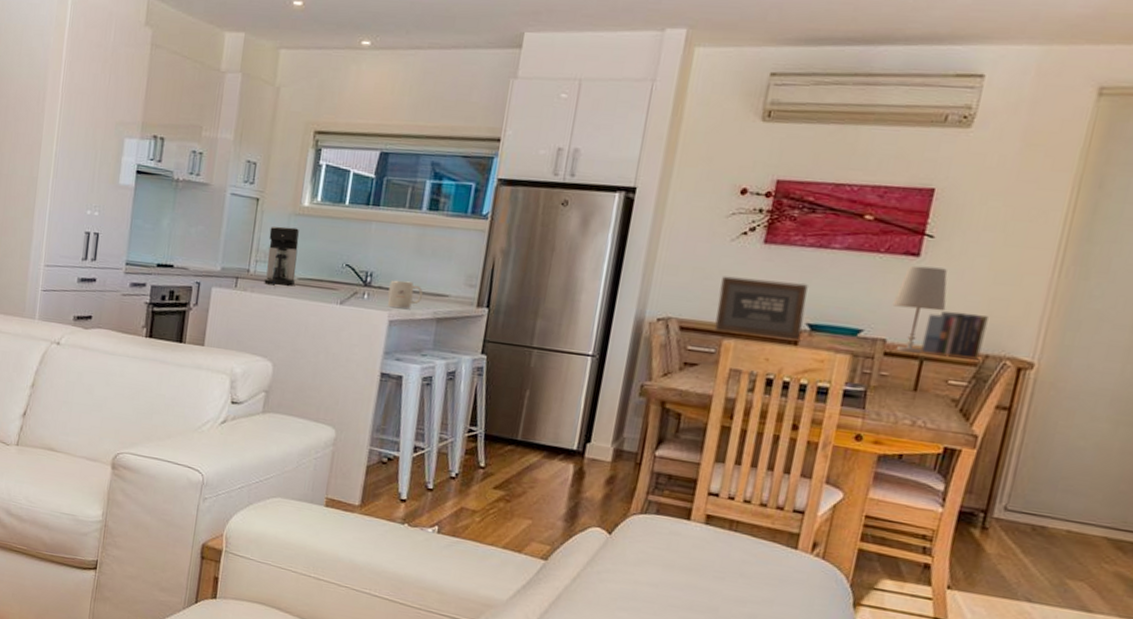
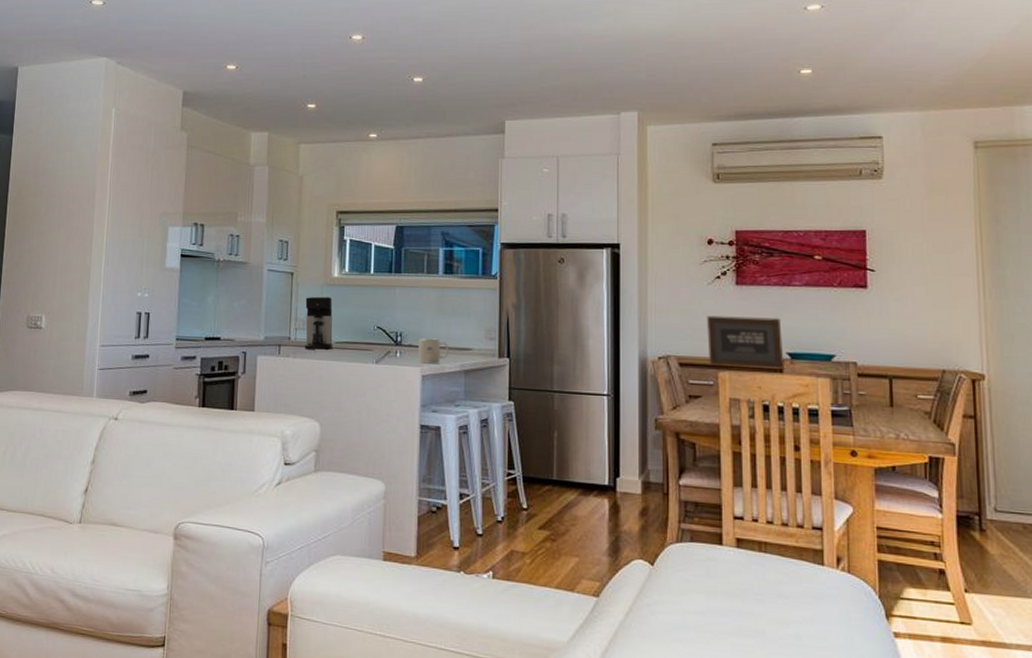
table lamp: present [892,265,948,354] -> none [854,296,900,373]
books: present [920,311,989,360] -> none [886,333,938,375]

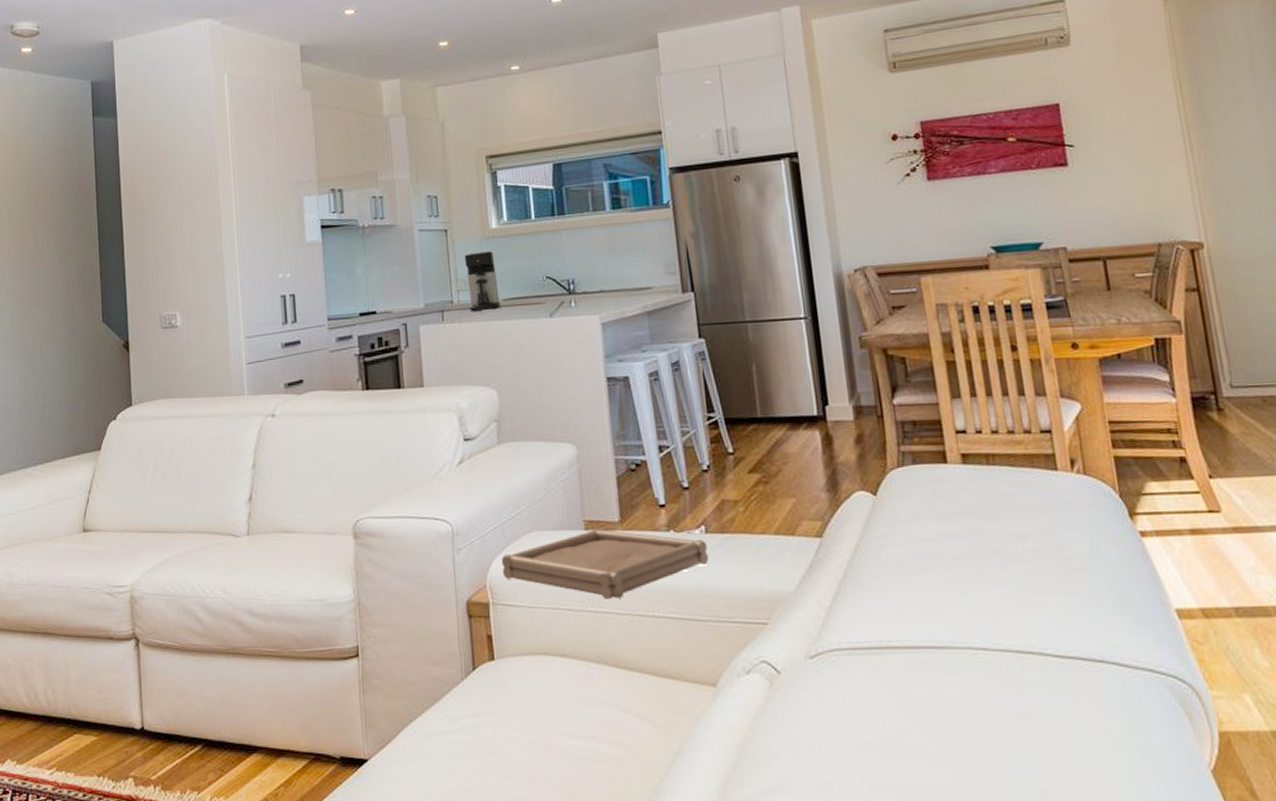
tray: none [303,560,493,627] -> present [501,527,709,599]
mug: present [418,338,450,364] -> none [593,281,628,311]
picture frame: present [707,315,784,369] -> none [901,211,990,271]

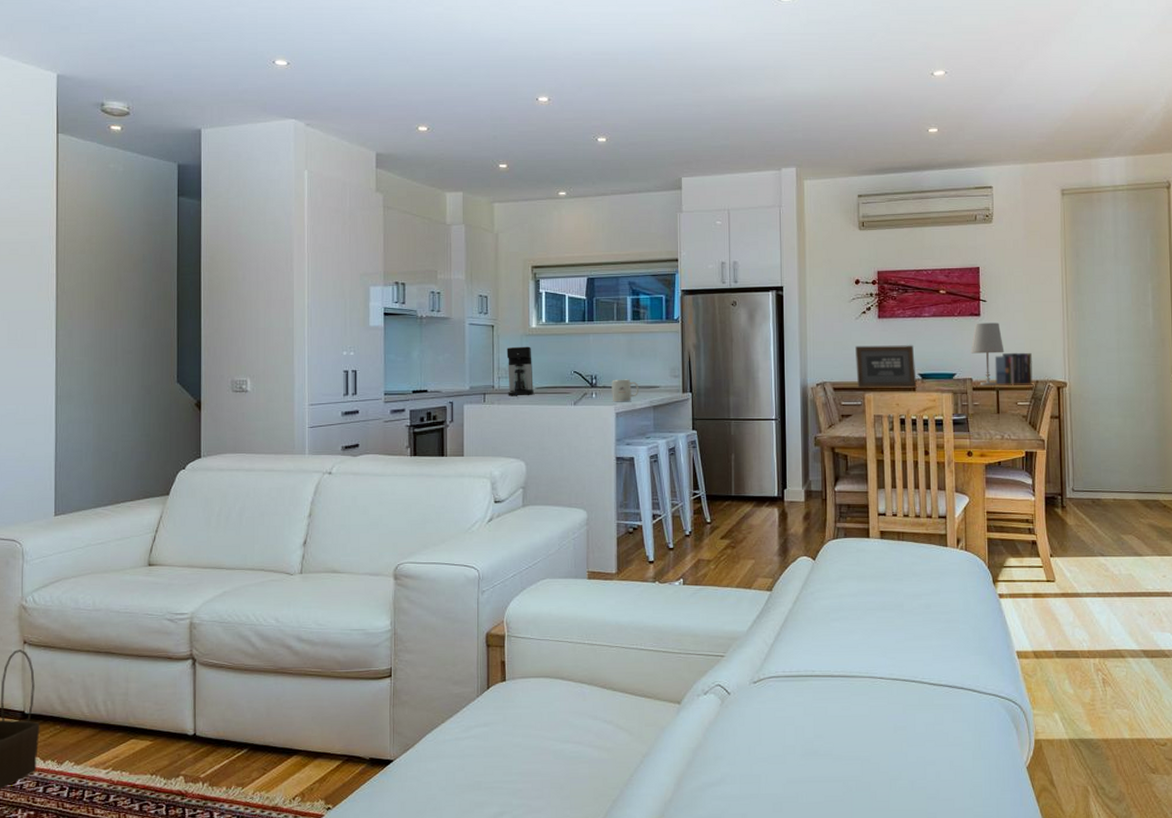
tray: present [501,527,709,599] -> none [517,577,684,634]
mug: none [593,281,628,311] -> present [612,379,640,402]
picture frame: none [901,211,990,271] -> present [855,345,917,388]
table lamp: none [1060,172,1108,256] -> present [971,323,1005,386]
books: none [1094,207,1154,254] -> present [995,352,1033,386]

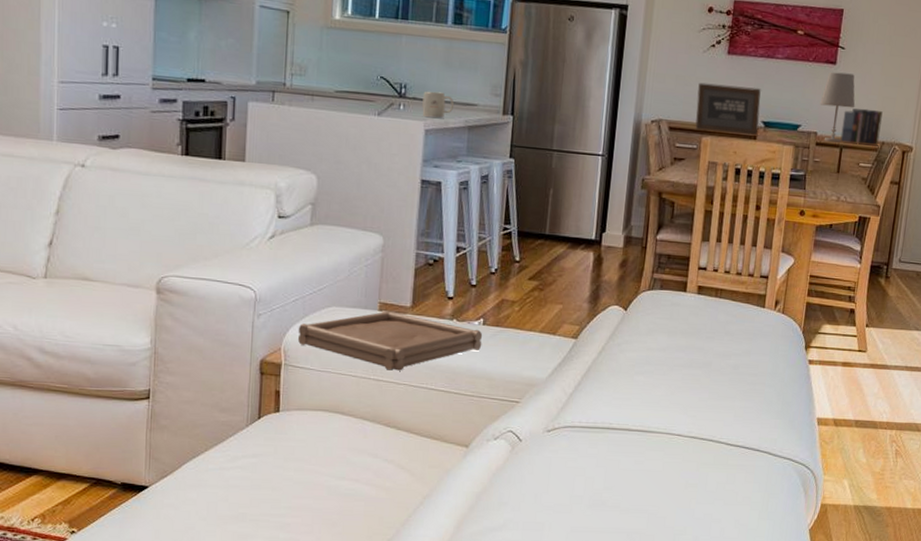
coffee maker: present [506,346,535,396] -> none [301,39,333,100]
tray: none [517,577,684,634] -> present [297,310,483,371]

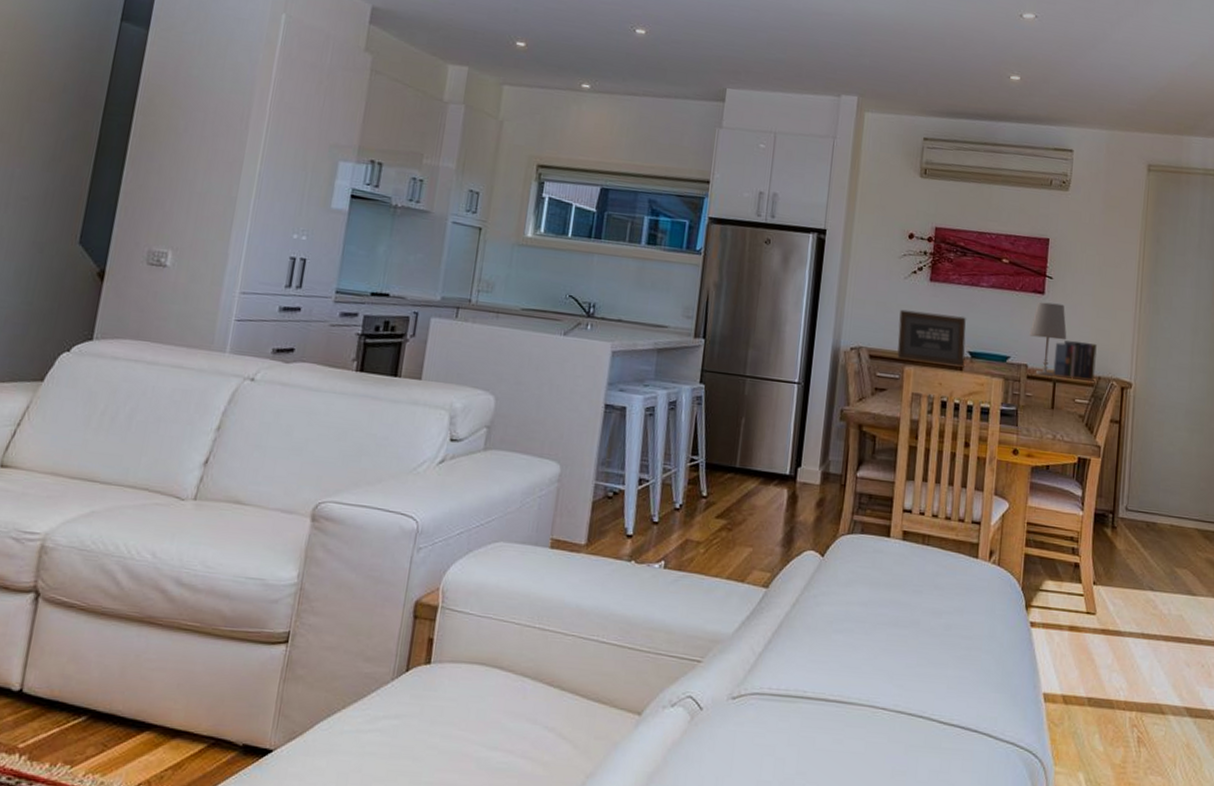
tray: present [297,310,483,371] -> none [458,548,664,619]
mug: present [422,91,455,119] -> none [610,311,644,340]

